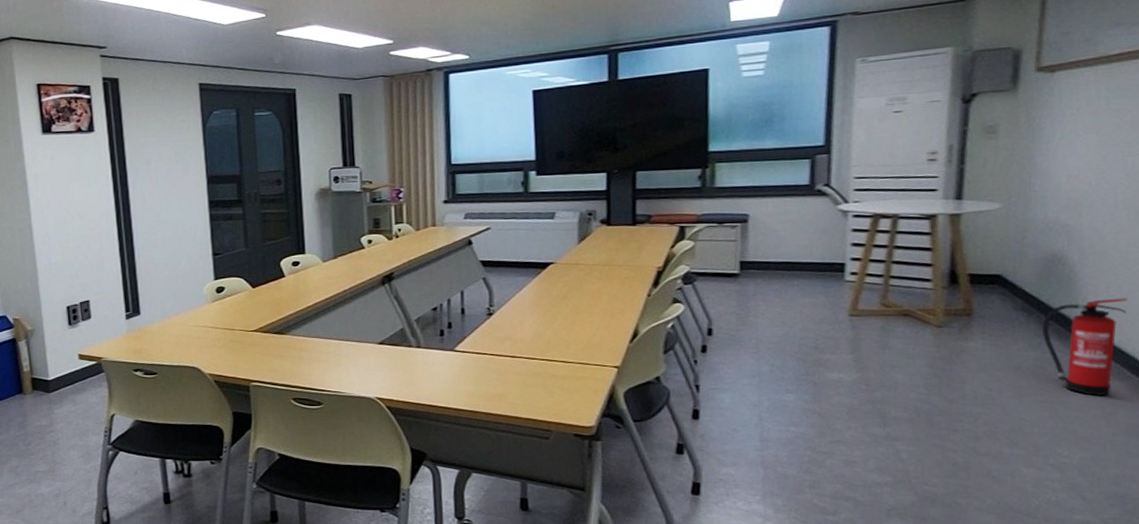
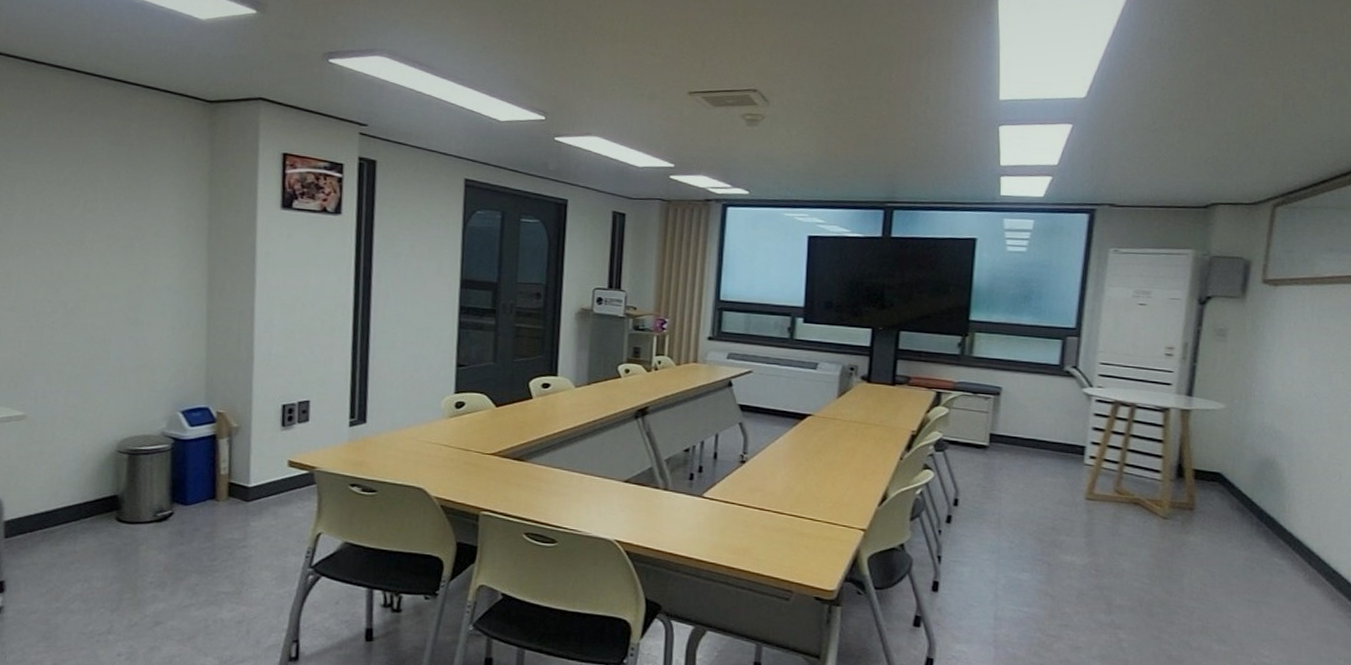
fire extinguisher: present [1042,298,1127,396] -> none [1253,506,1326,599]

